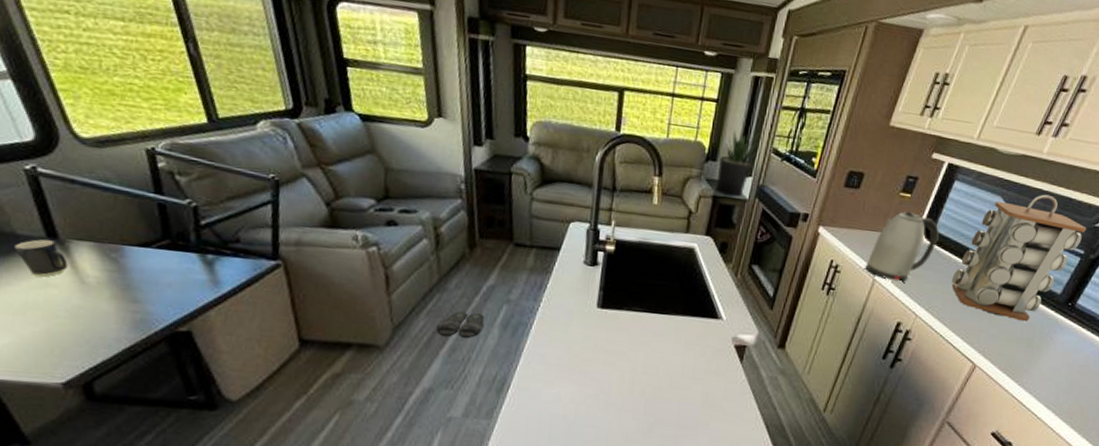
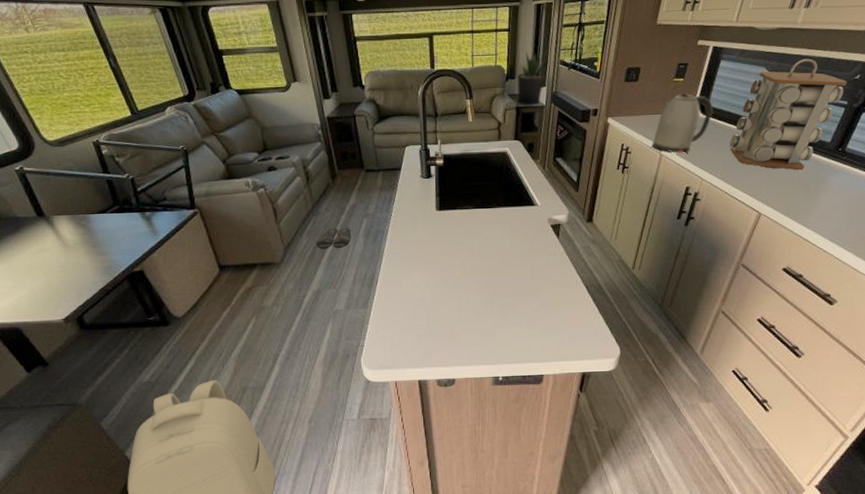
mug: present [14,239,68,277] -> none [17,217,54,245]

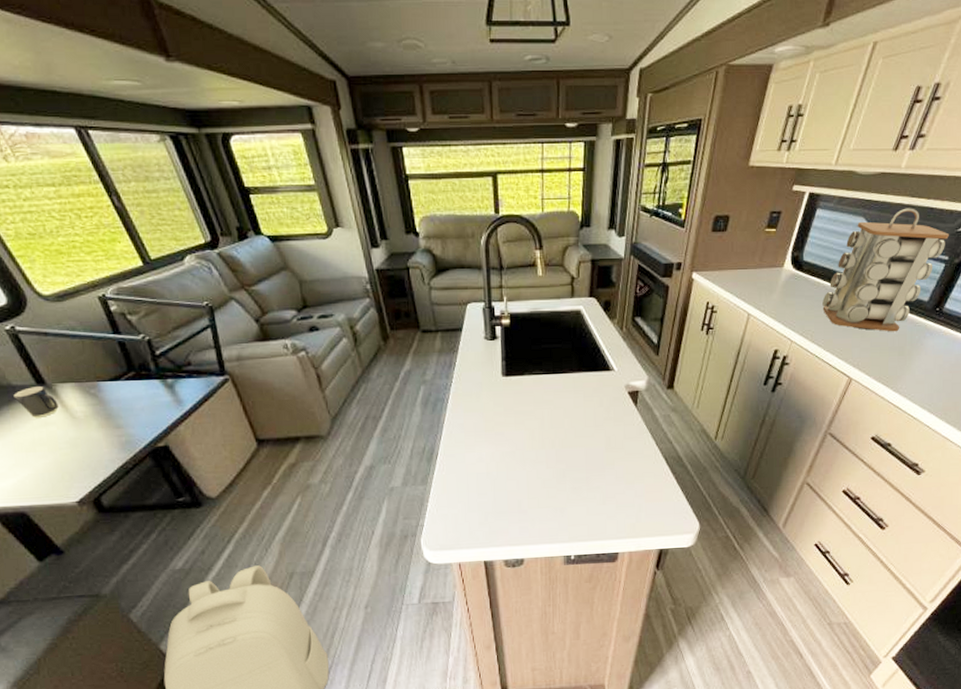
mug: none [17,217,54,245] -> present [13,385,59,418]
slippers: present [316,228,352,248] -> none [368,396,408,419]
planter: present [517,50,546,105] -> none [593,194,625,257]
kettle: present [652,93,713,153] -> none [740,246,806,313]

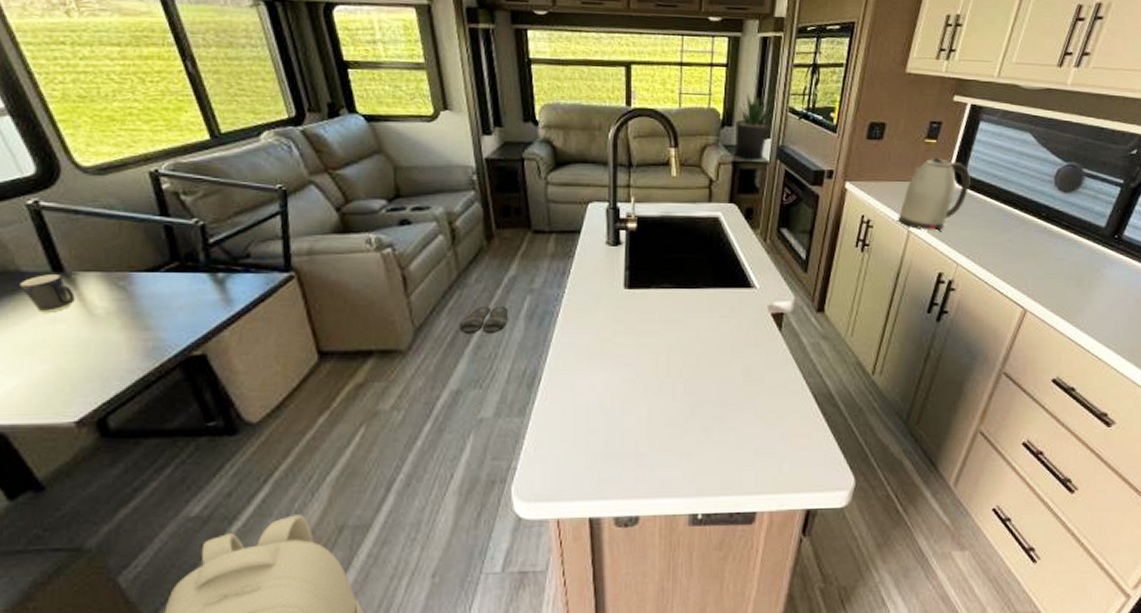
slippers: none [368,396,408,419] -> present [460,307,509,333]
planter: none [593,194,625,257] -> present [734,92,772,160]
kettle: none [740,246,806,313] -> present [899,158,970,231]
spice rack: present [822,208,950,332] -> none [990,126,1123,259]

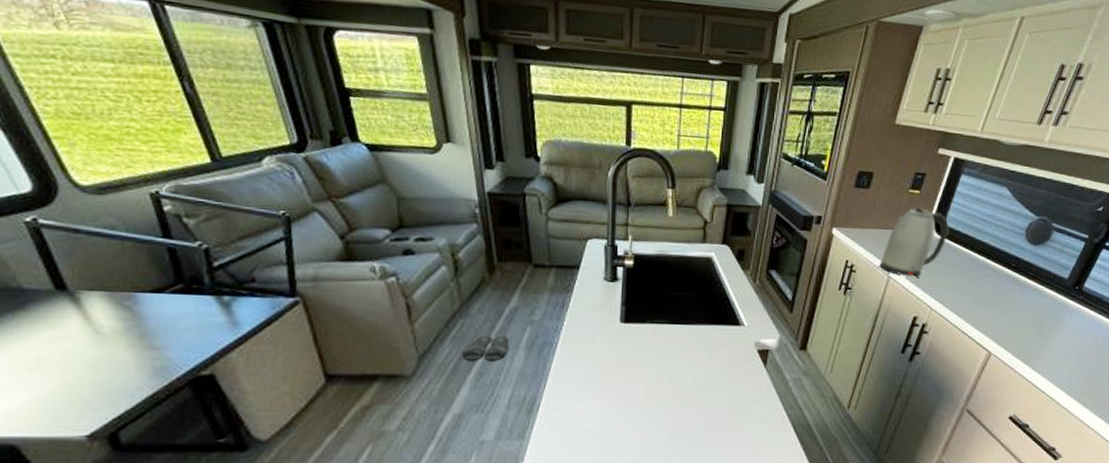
mug: present [19,273,75,313] -> none [22,291,80,330]
planter: present [734,92,772,160] -> none [729,136,767,204]

